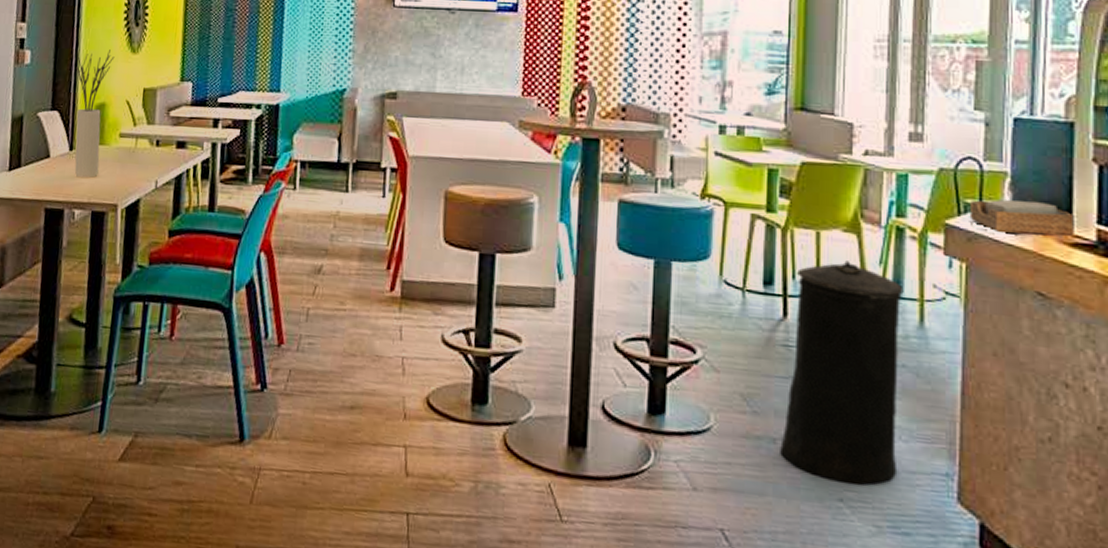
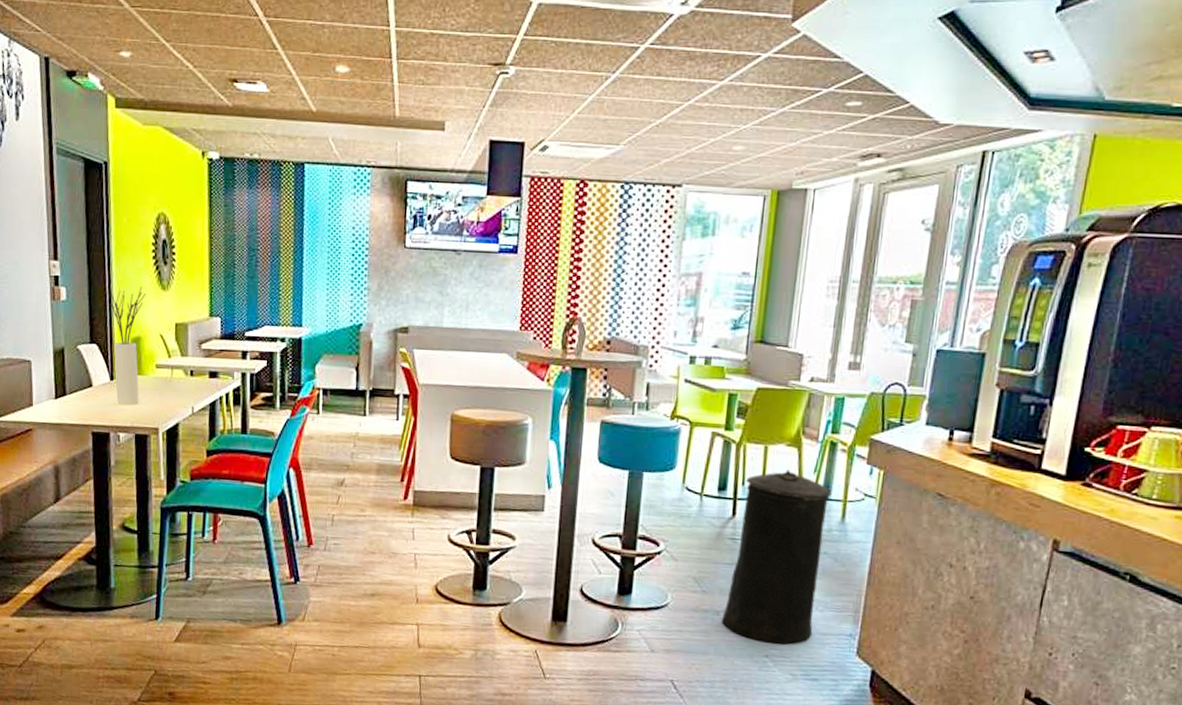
napkin holder: present [969,199,1074,237] -> none [891,418,975,449]

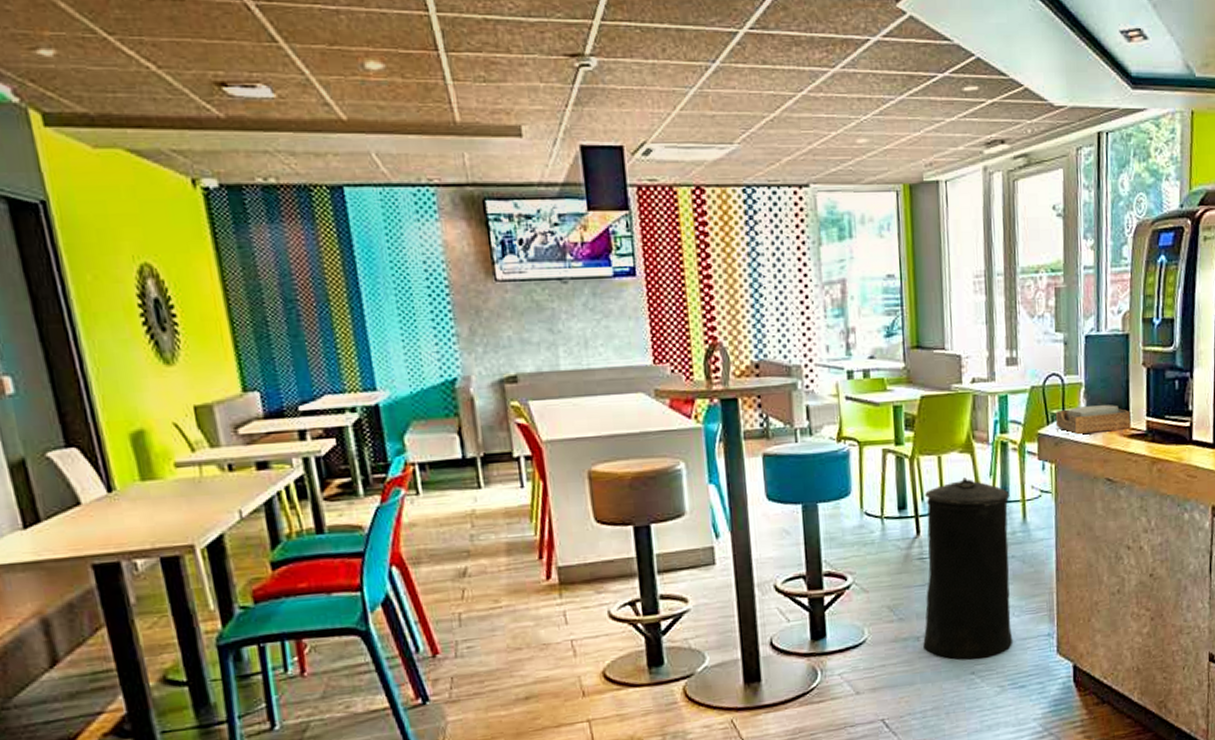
vase: present [110,287,146,406] -> none [87,364,158,523]
napkin holder: none [891,418,975,449] -> present [1055,404,1131,435]

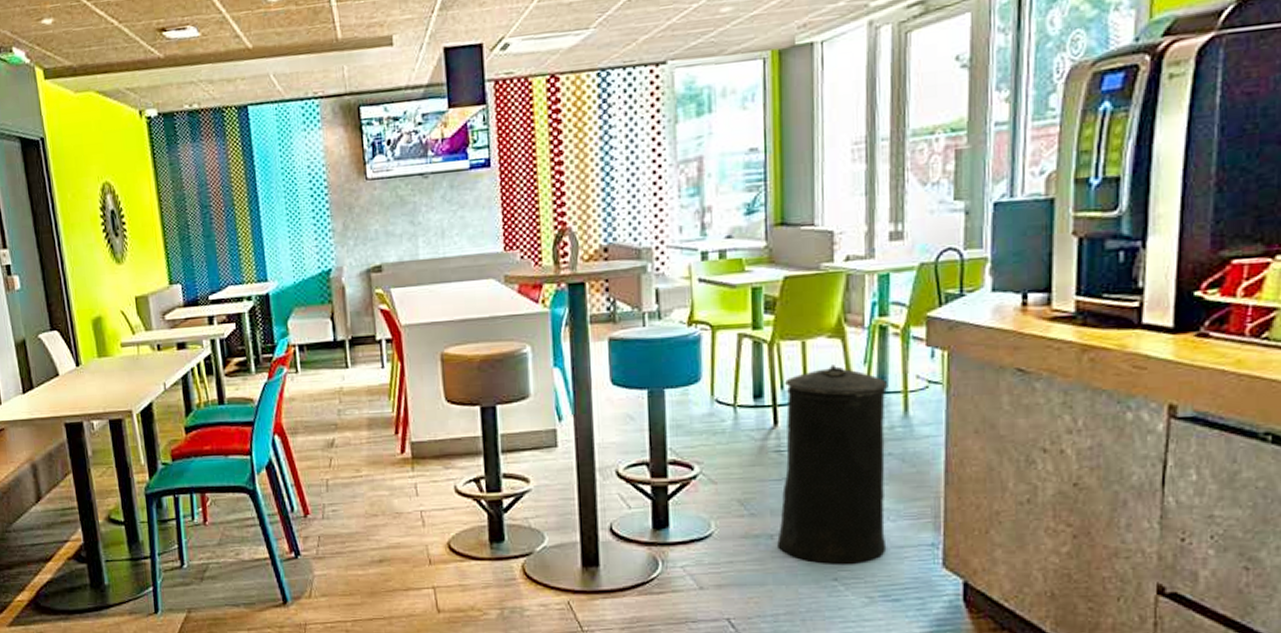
napkin holder: present [1055,404,1131,435] -> none [950,281,1053,318]

